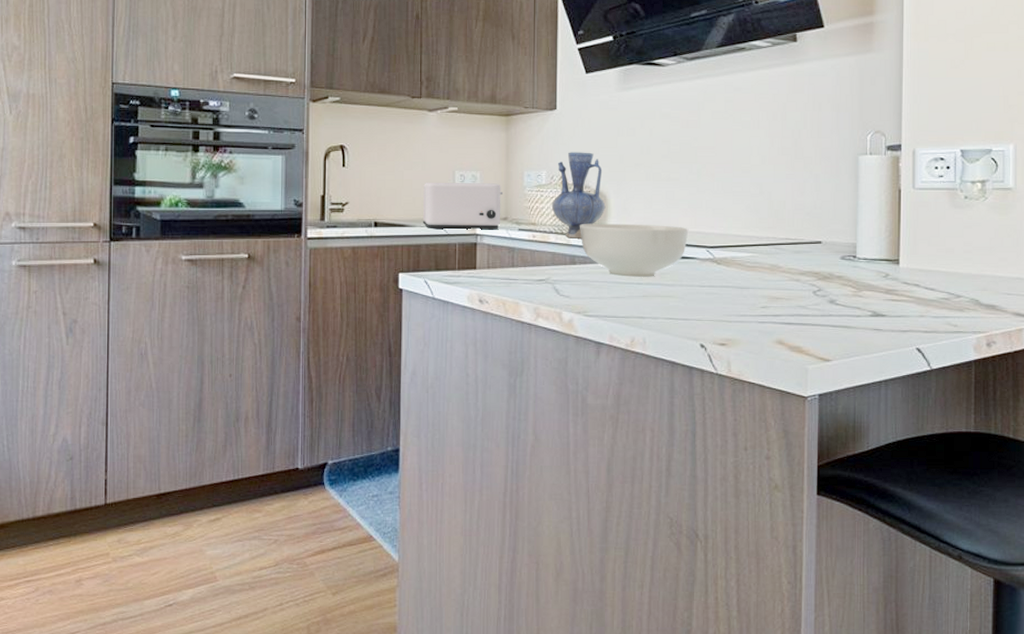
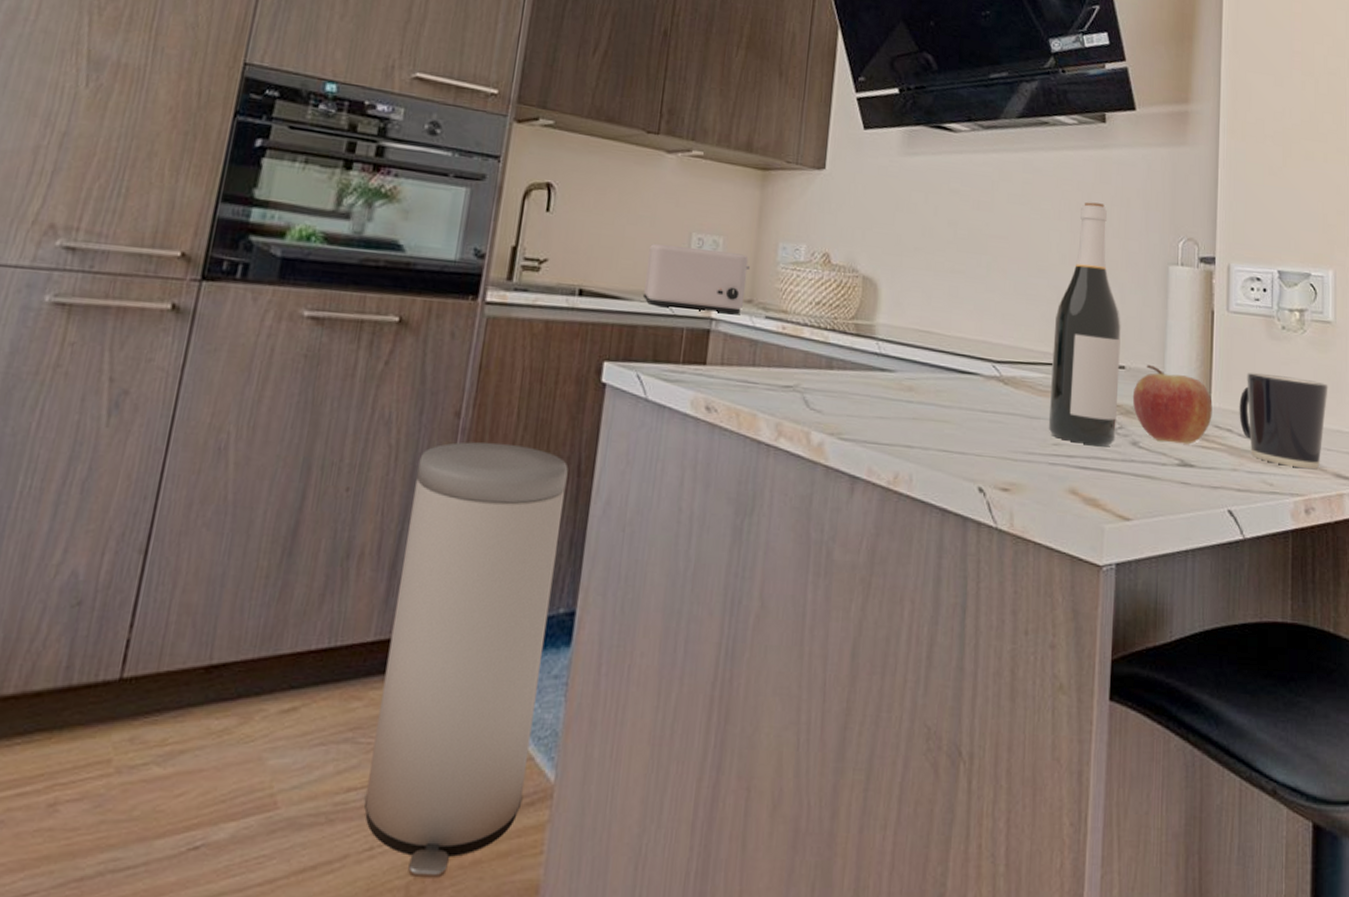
pedal bin: none [272,337,382,622] -> present [363,442,568,879]
vase: present [551,152,606,239] -> none [808,224,876,336]
bowl: present [580,223,689,277] -> none [841,317,973,394]
wine bottle: none [756,110,817,306] -> present [1048,202,1121,446]
fruit: none [829,239,901,299] -> present [1132,365,1213,445]
mug: none [925,237,1009,311] -> present [1239,372,1328,469]

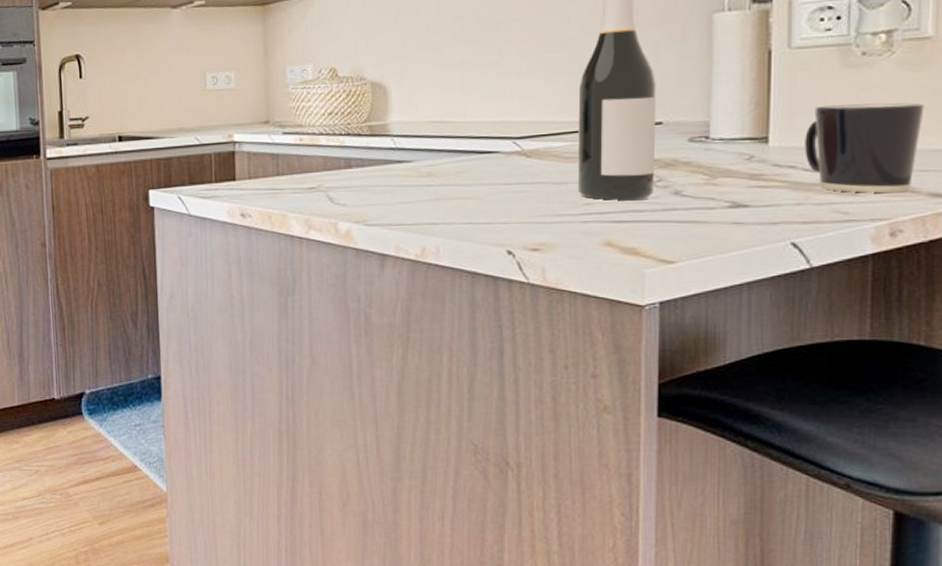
pedal bin: present [363,442,568,879] -> none [23,261,146,552]
toaster: present [642,243,751,315] -> none [171,83,263,140]
fruit: present [1132,365,1213,445] -> none [672,116,771,188]

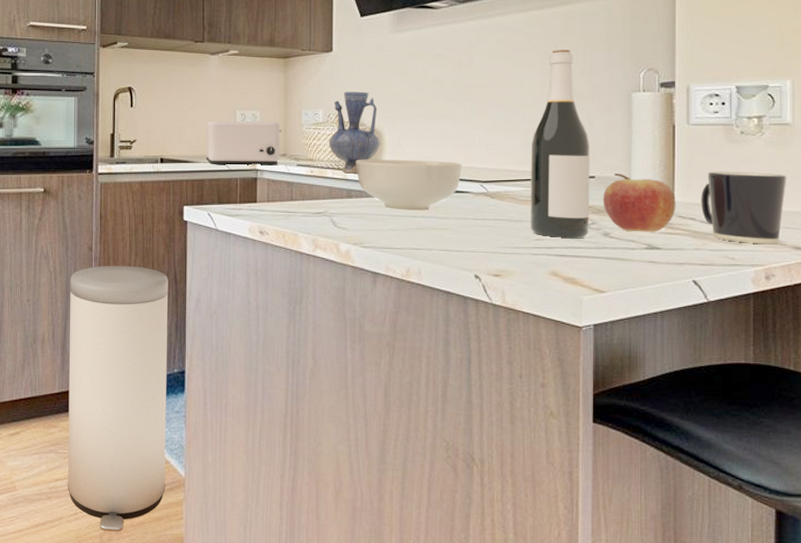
pedal bin: none [23,261,146,552] -> present [67,265,168,532]
toaster: none [171,83,263,140] -> present [205,120,282,166]
vase: none [320,38,386,139] -> present [328,91,381,174]
bowl: none [355,116,490,179] -> present [356,159,462,210]
fruit: none [672,116,771,188] -> present [602,173,676,232]

